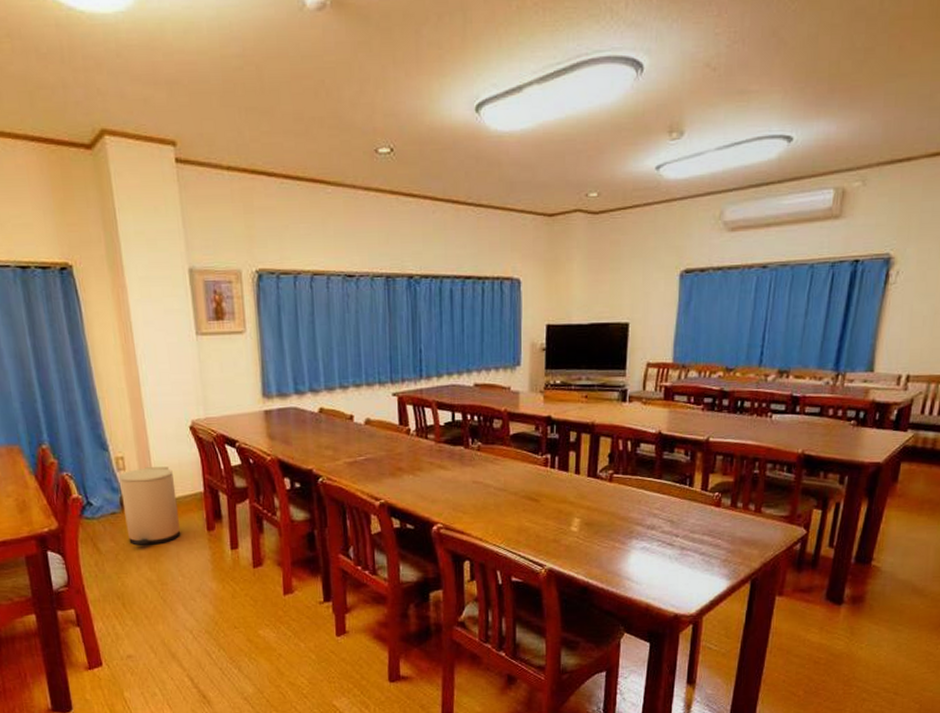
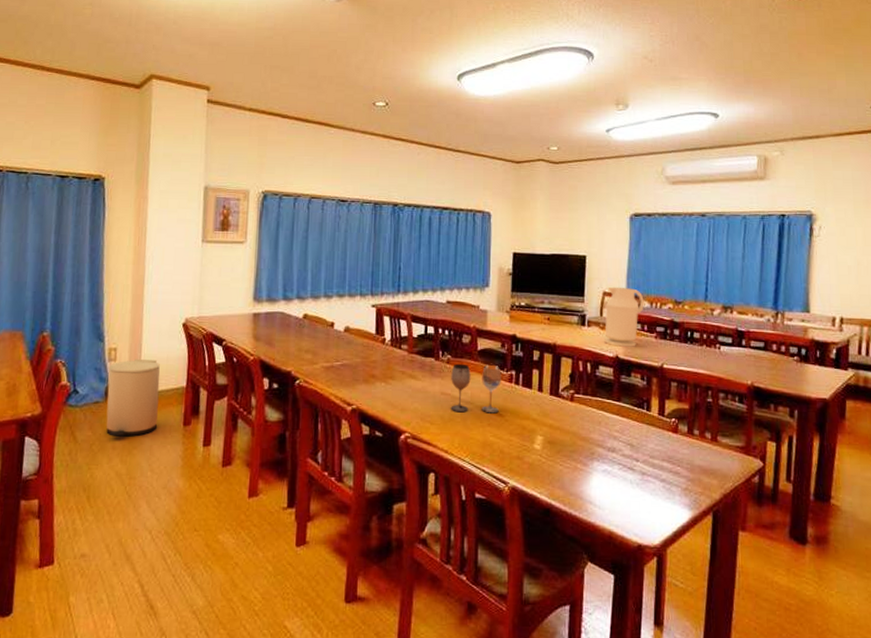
wineglass: none [482,449,536,500] -> present [451,363,502,414]
water jug: none [647,356,692,422] -> present [604,286,644,347]

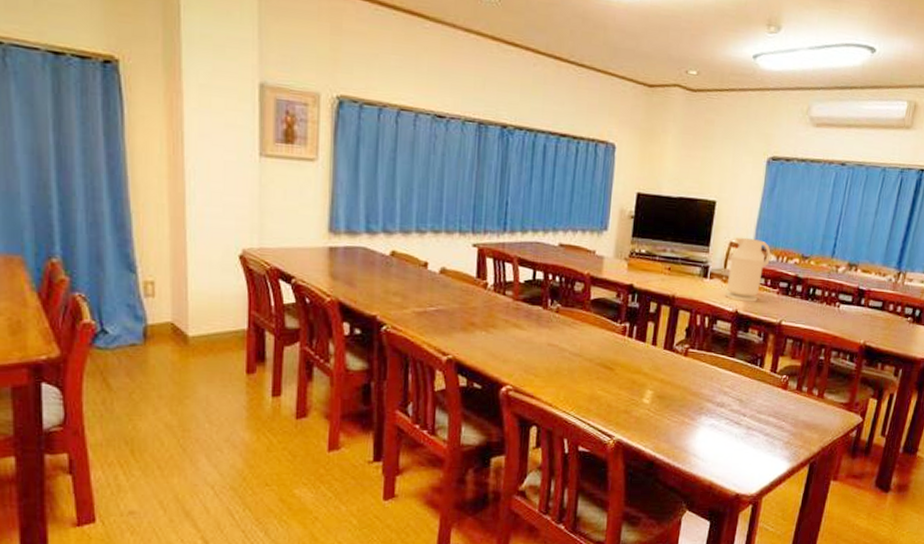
pedal bin: present [106,358,160,437] -> none [146,295,215,385]
wineglass: present [451,363,502,414] -> none [557,313,615,367]

